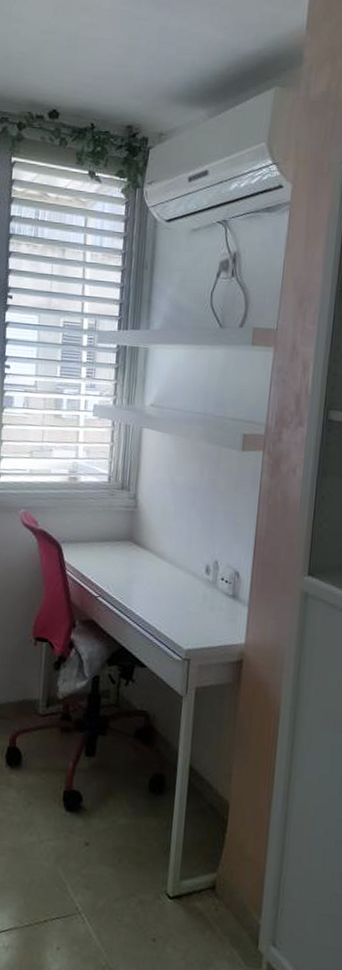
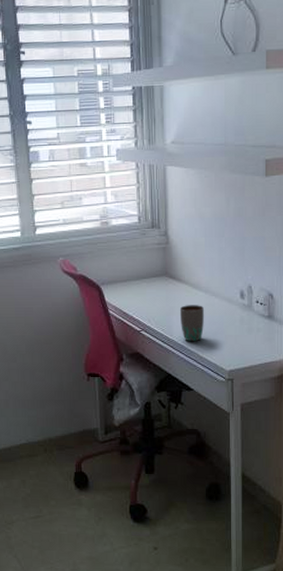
mug: none [140,574,167,615] -> present [179,305,205,342]

